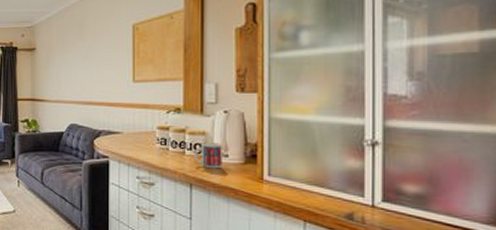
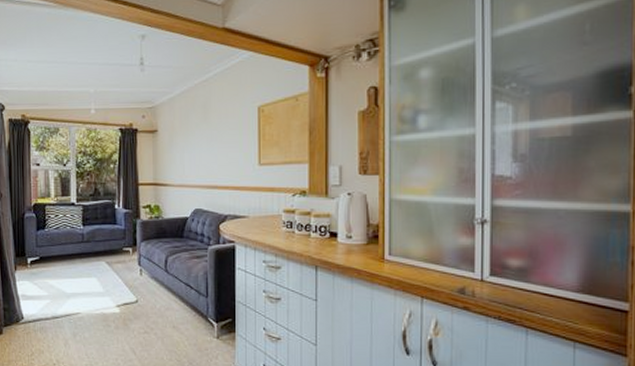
mug: present [193,142,222,169] -> none [318,225,346,250]

